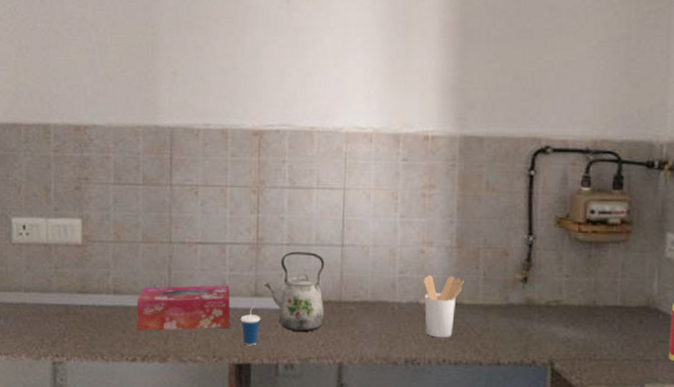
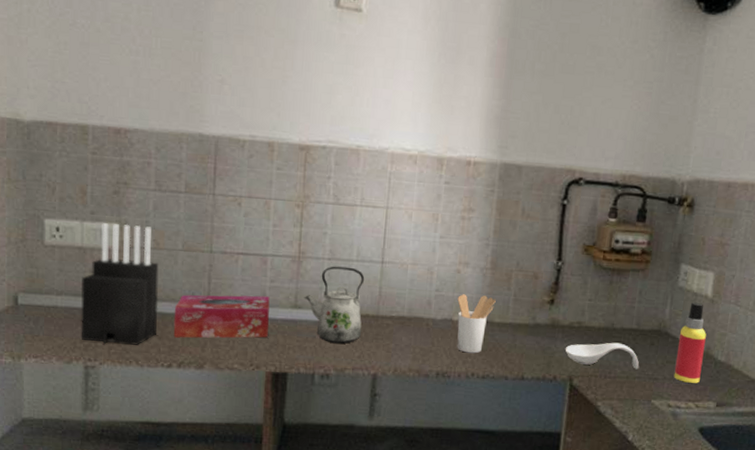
knife block: none [47,219,121,340] -> present [80,223,159,345]
cup: present [240,305,261,346] -> none [279,316,300,356]
spoon rest: none [543,321,628,351] -> present [565,342,640,370]

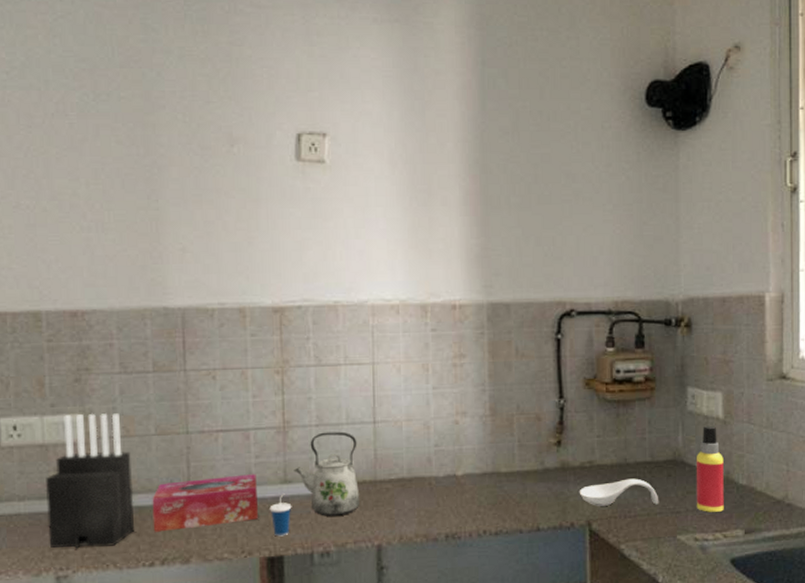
cup: none [279,316,300,356] -> present [270,492,292,537]
utensil holder: present [457,294,496,354] -> none [459,445,500,509]

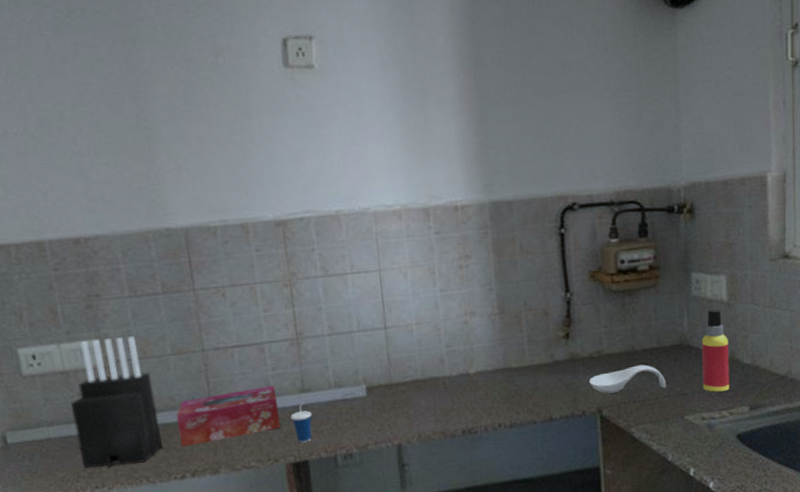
kettle: present [293,431,359,516] -> none [310,339,377,421]

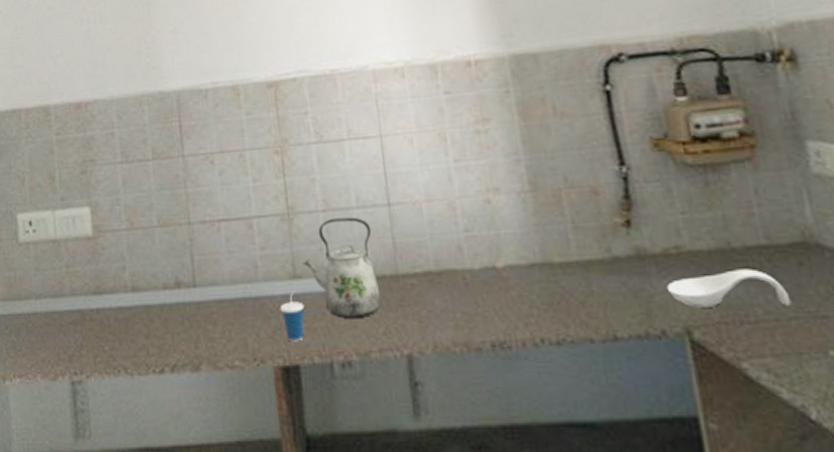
knife block: present [71,336,162,469] -> none [58,205,143,353]
tissue box: present [176,385,280,447] -> none [158,268,268,334]
kettle: none [310,339,377,421] -> present [302,217,381,318]

